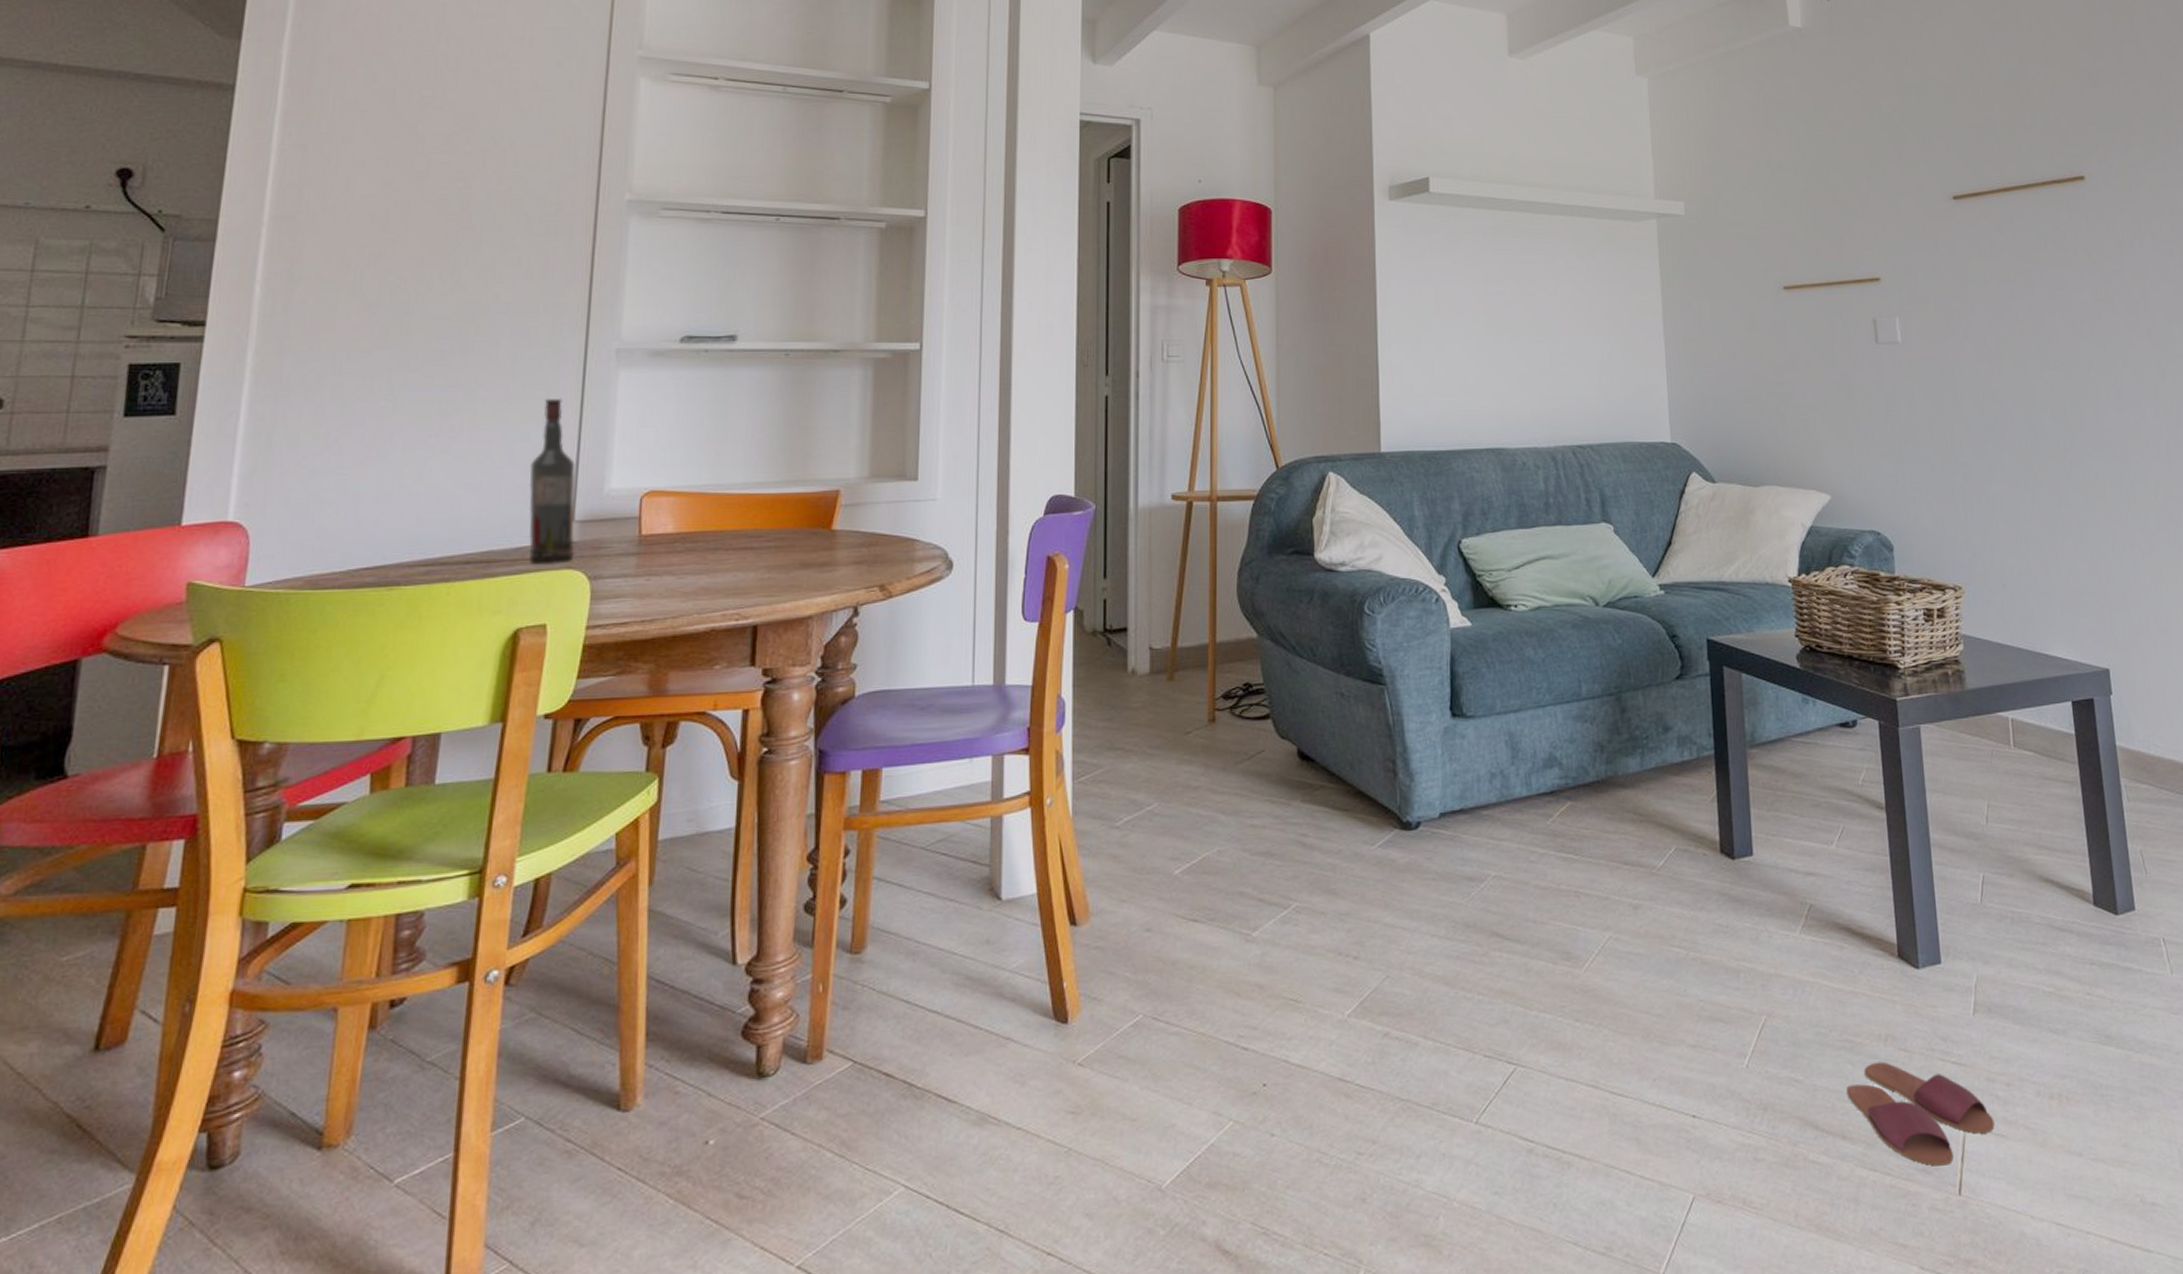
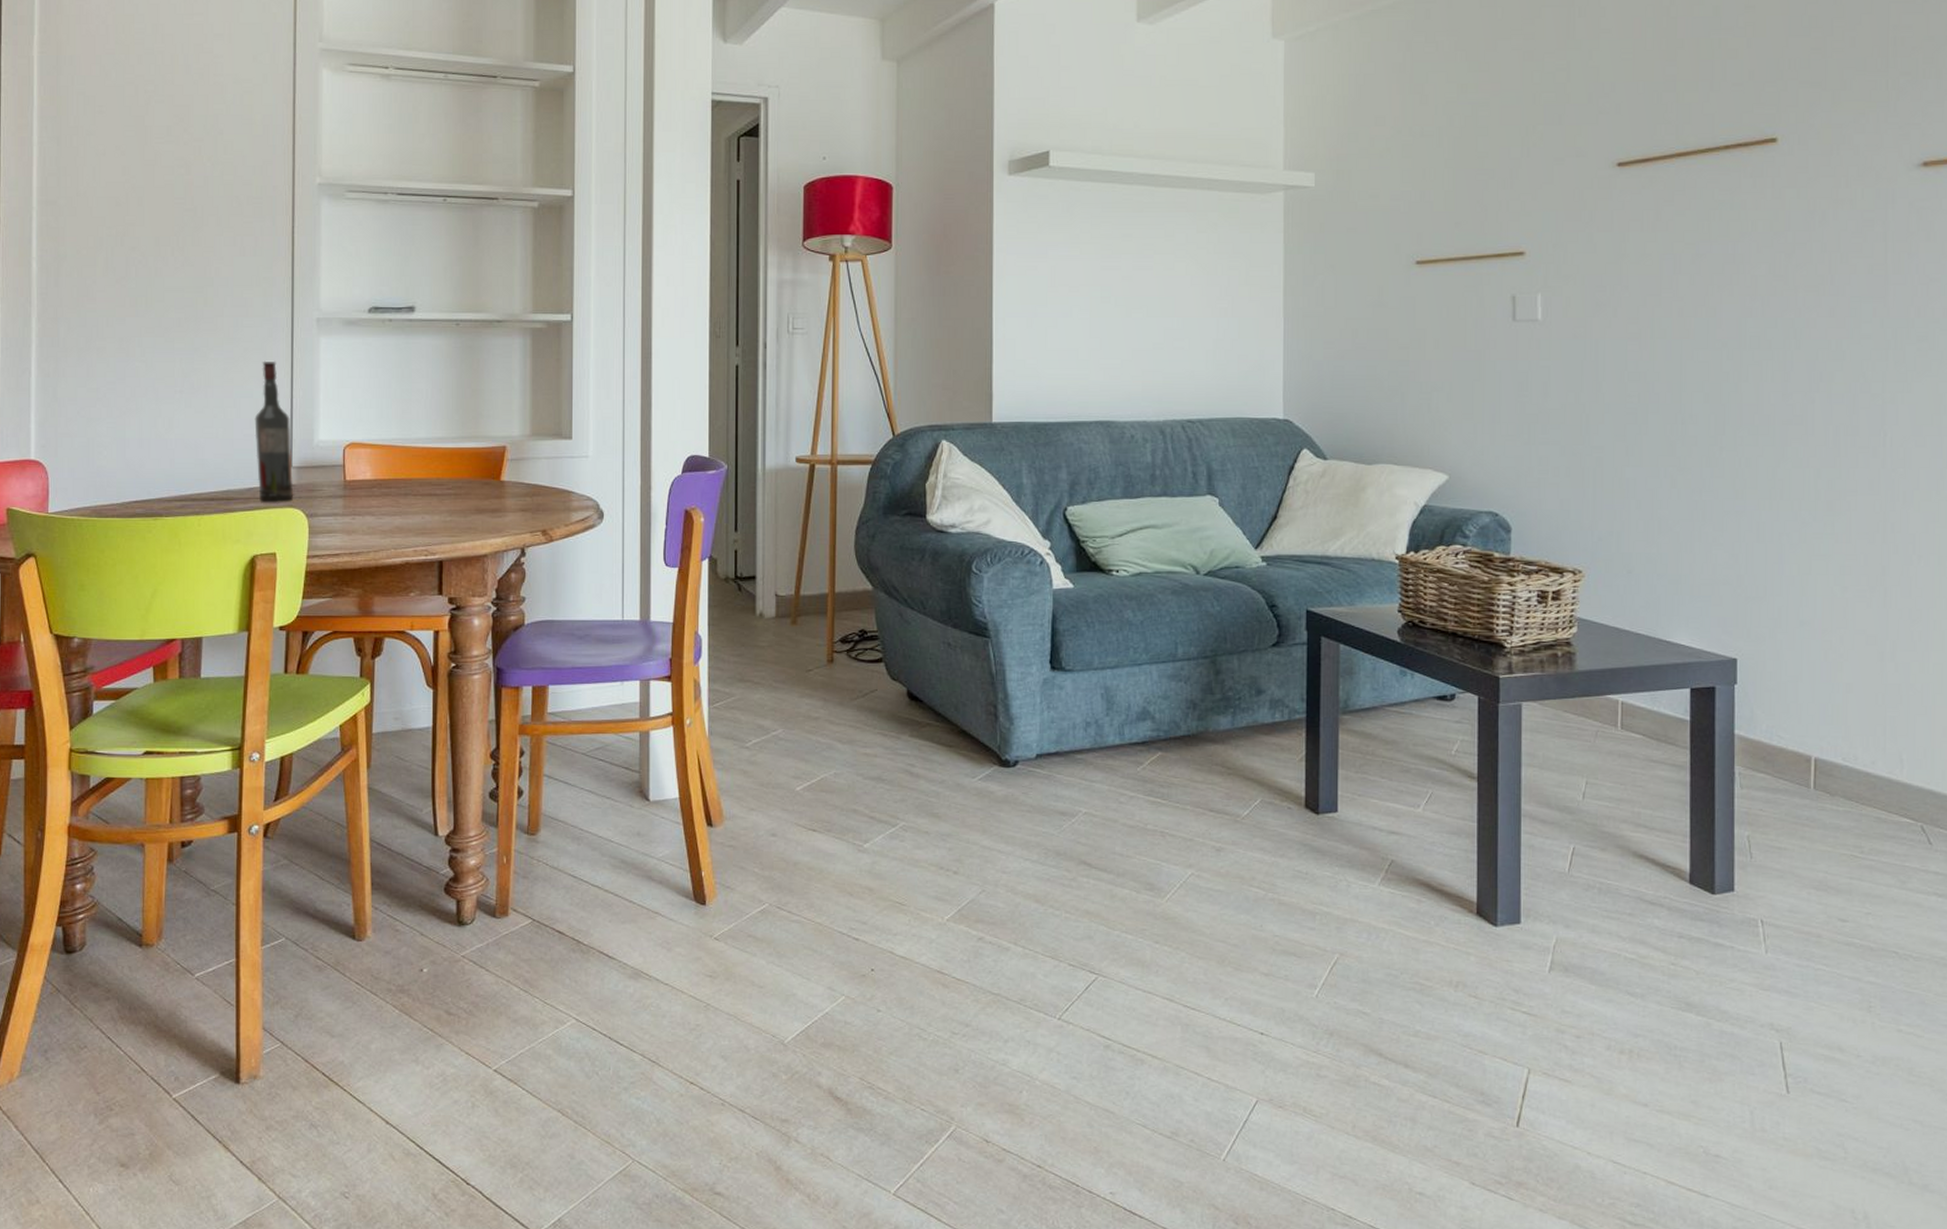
slippers: present [1847,1061,1995,1166] -> none [1413,1004,1560,1100]

